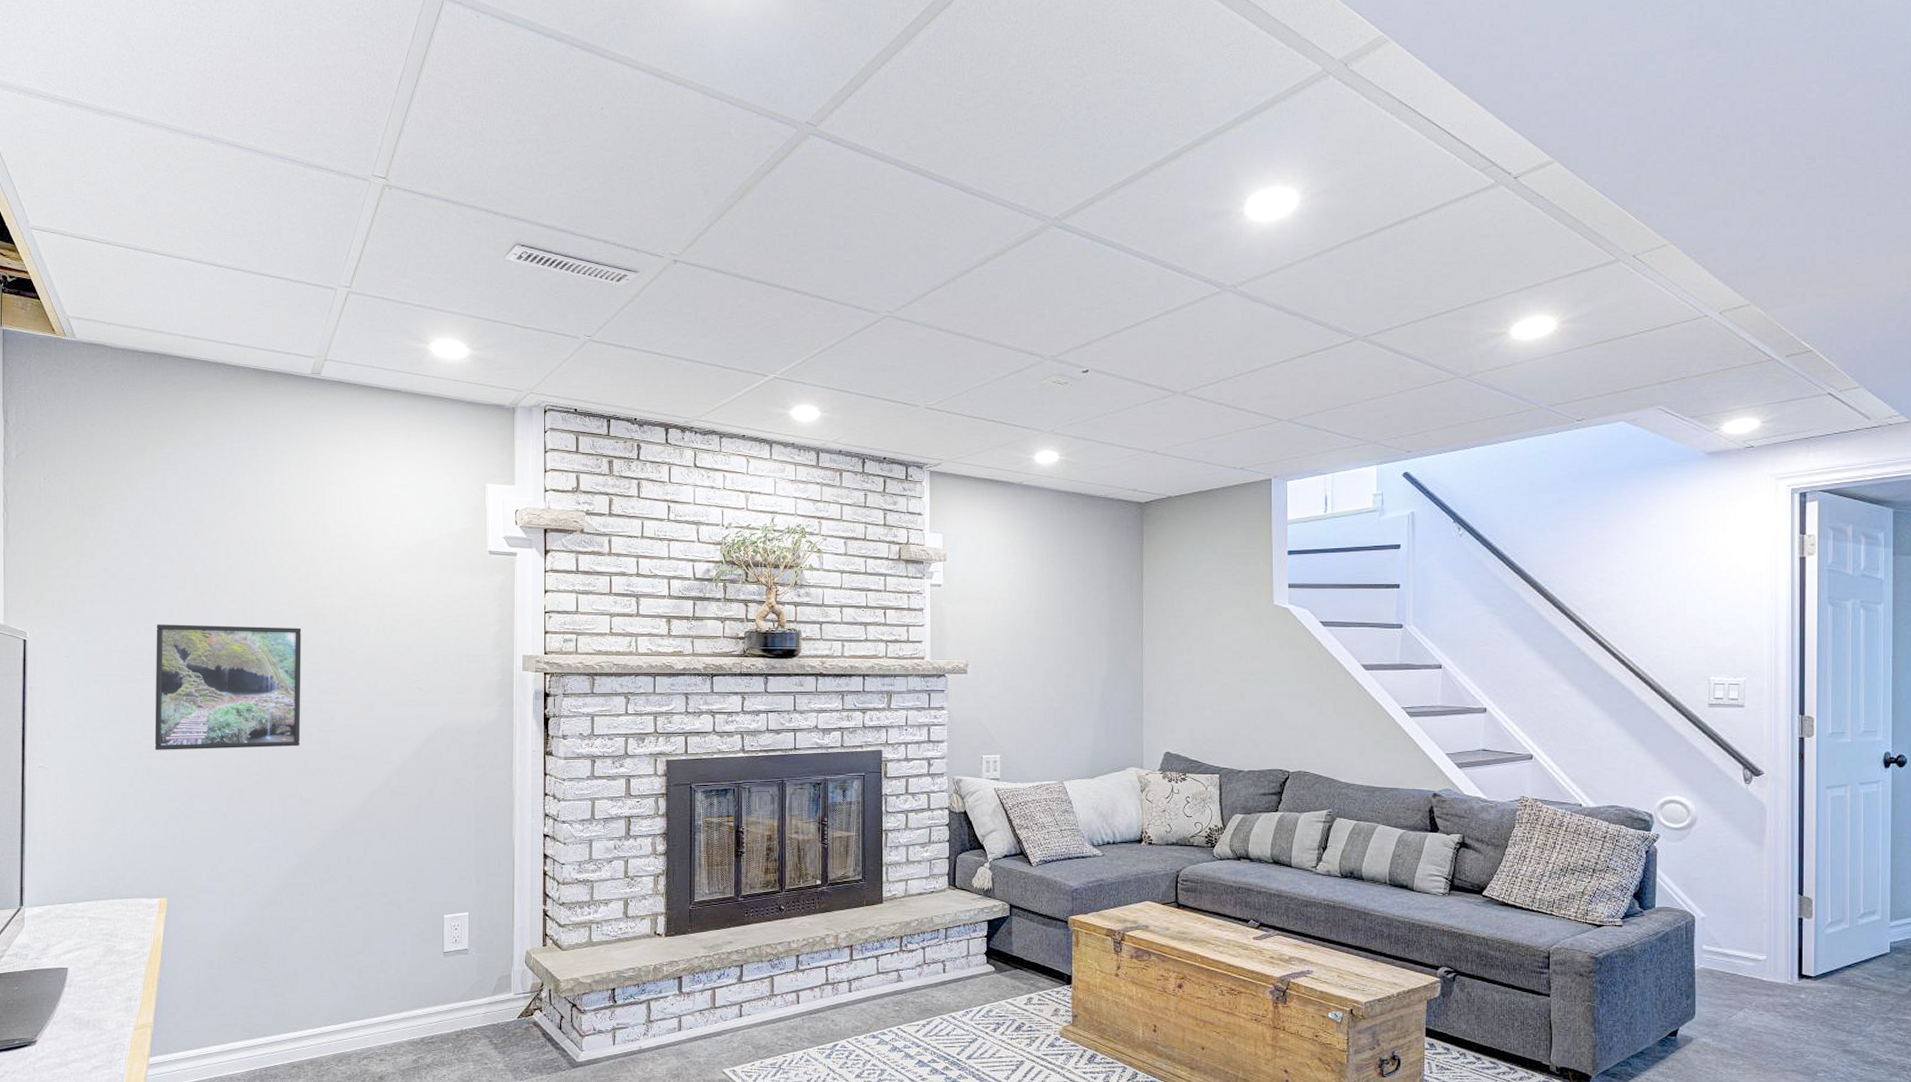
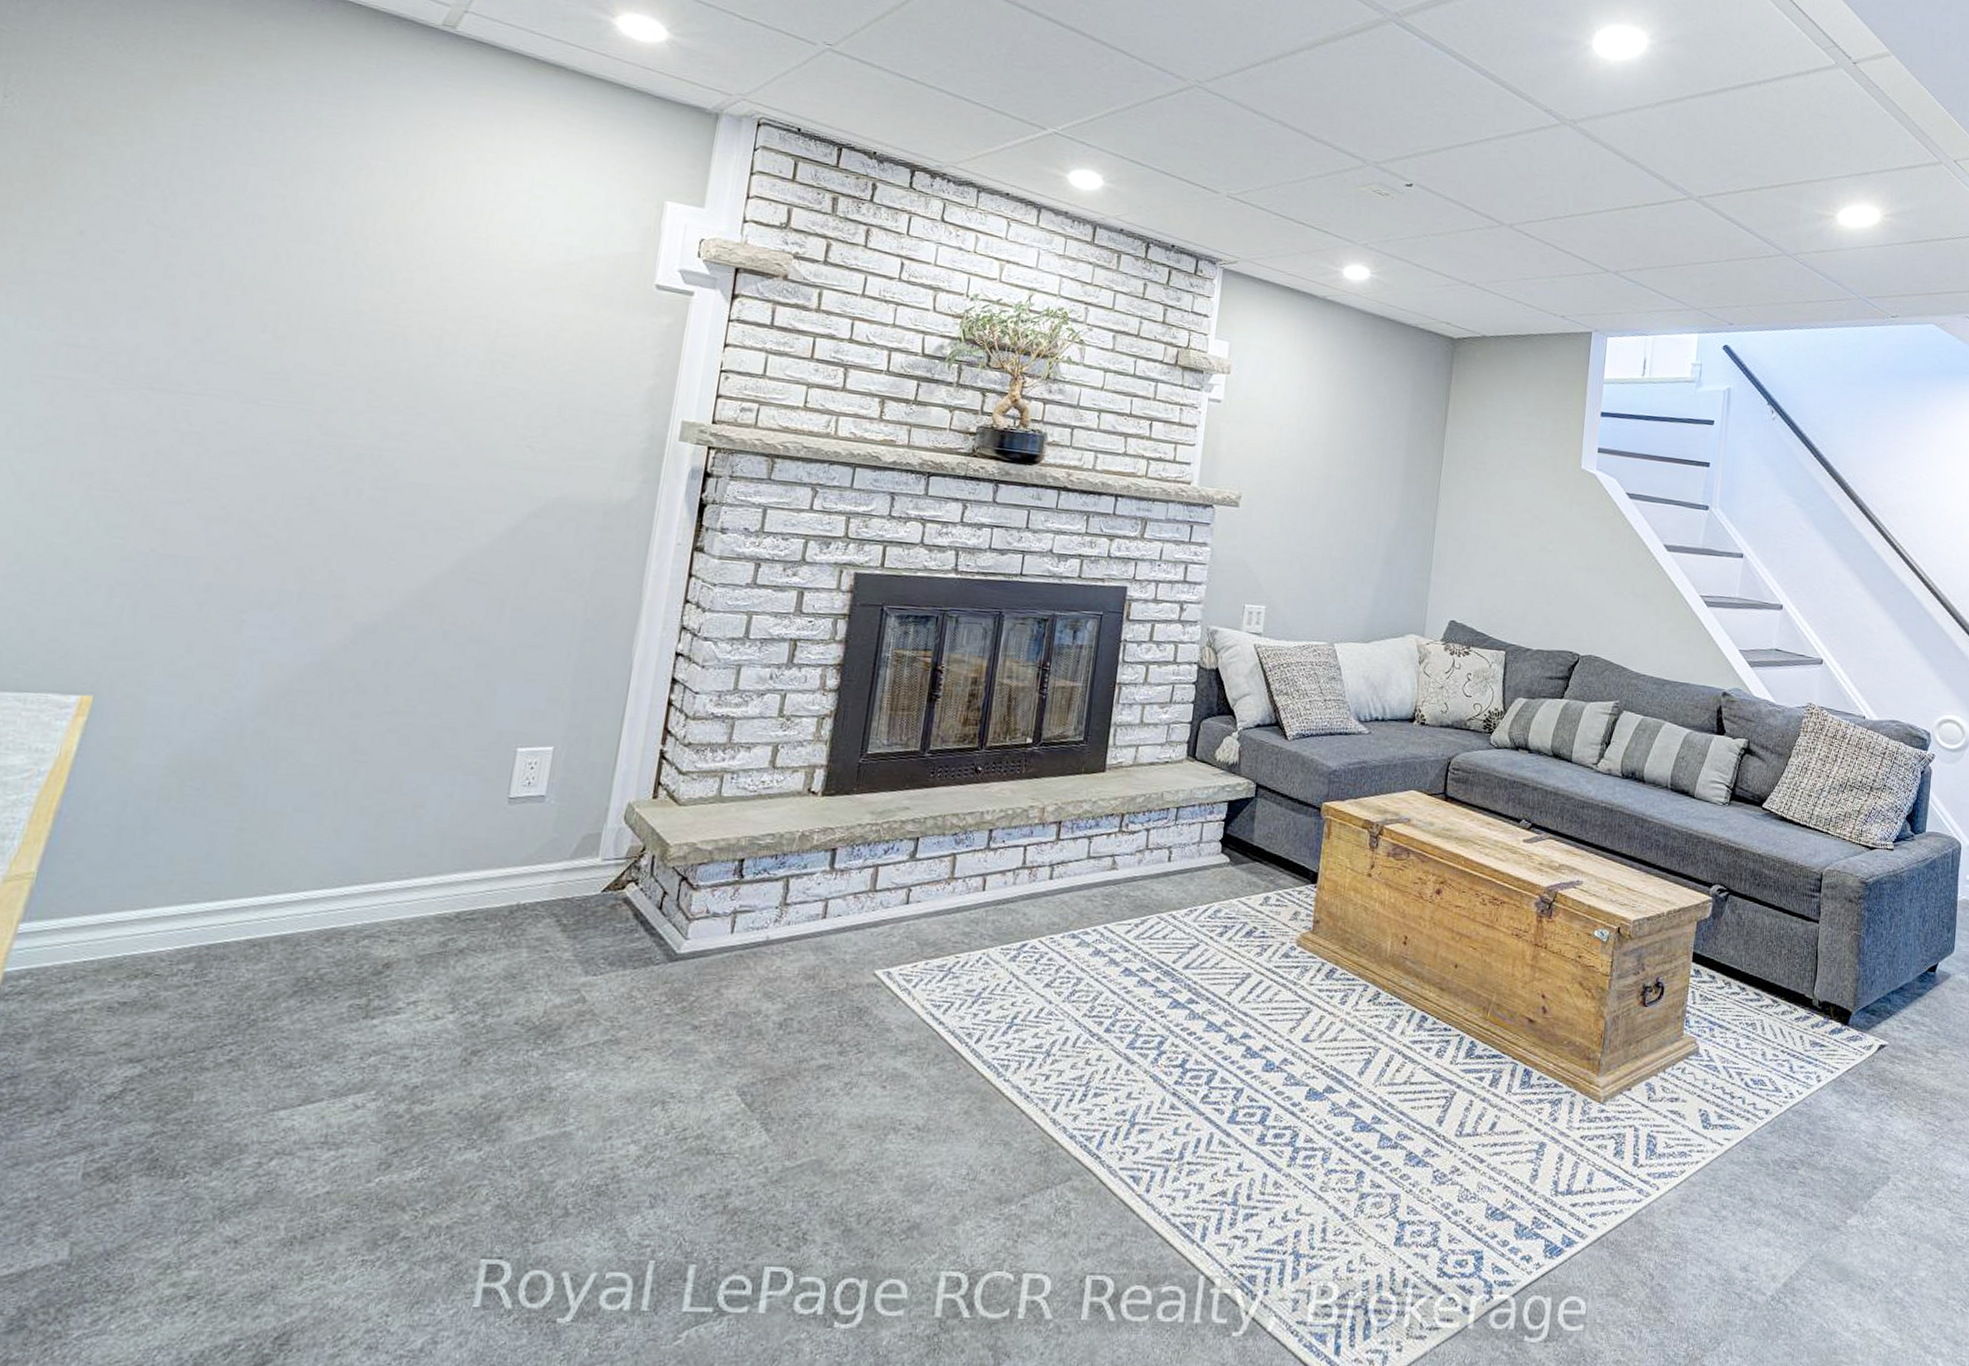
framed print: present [154,624,302,750] -> none [112,317,371,506]

